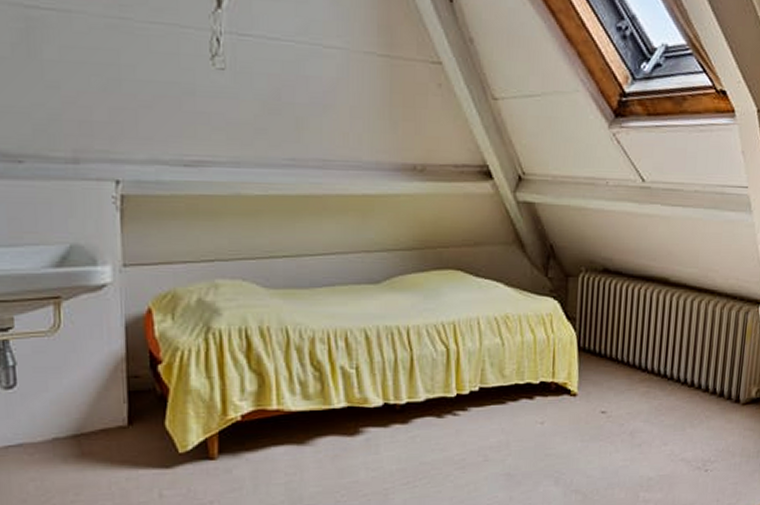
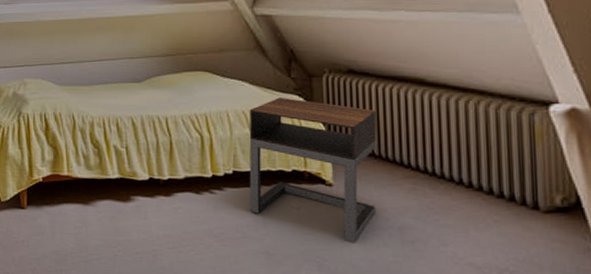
nightstand: none [494,301,624,453] -> present [249,98,377,243]

